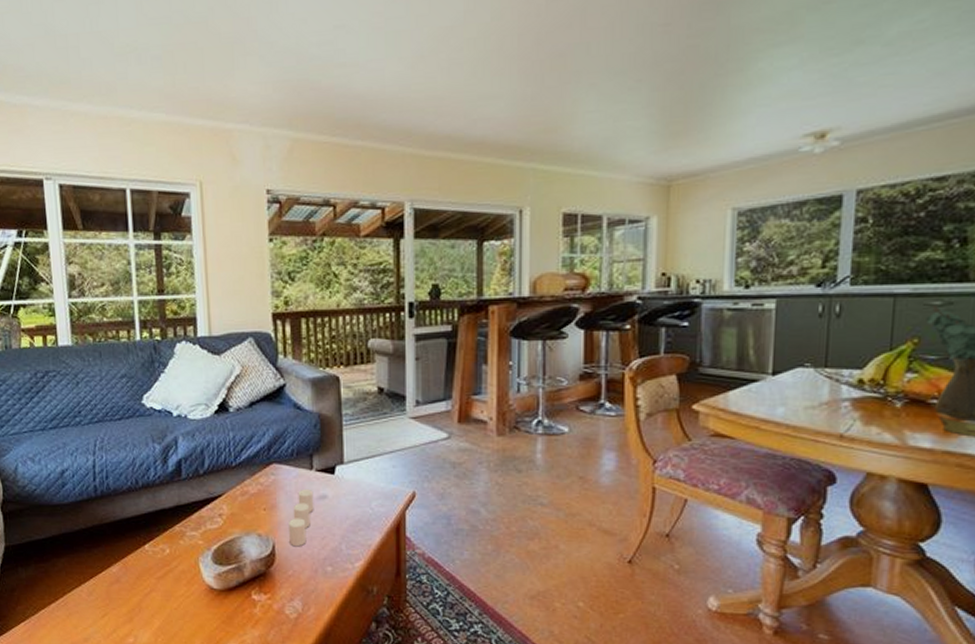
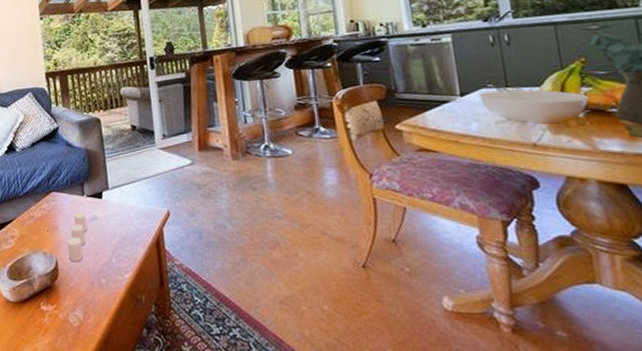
bowl: none [793,371,911,413] -> present [479,89,589,124]

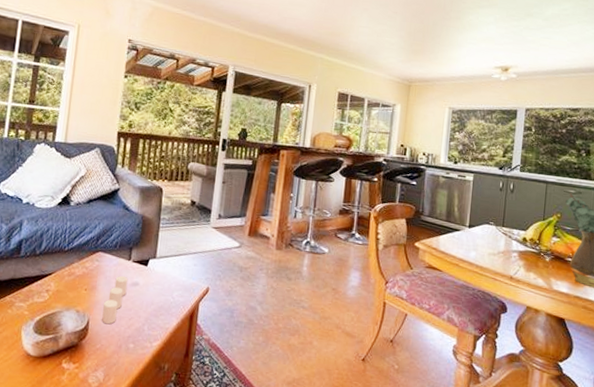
bowl: present [479,89,589,124] -> none [482,227,556,263]

